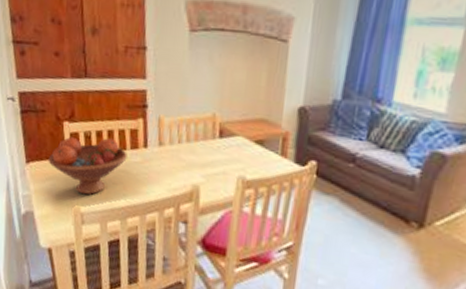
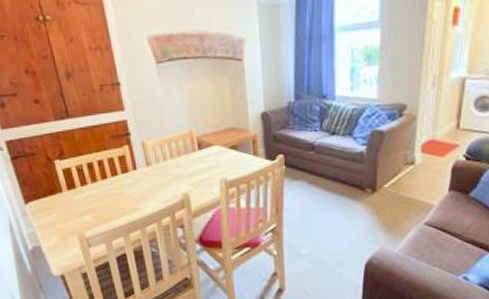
fruit bowl: present [48,137,127,195] -> none [45,167,120,221]

